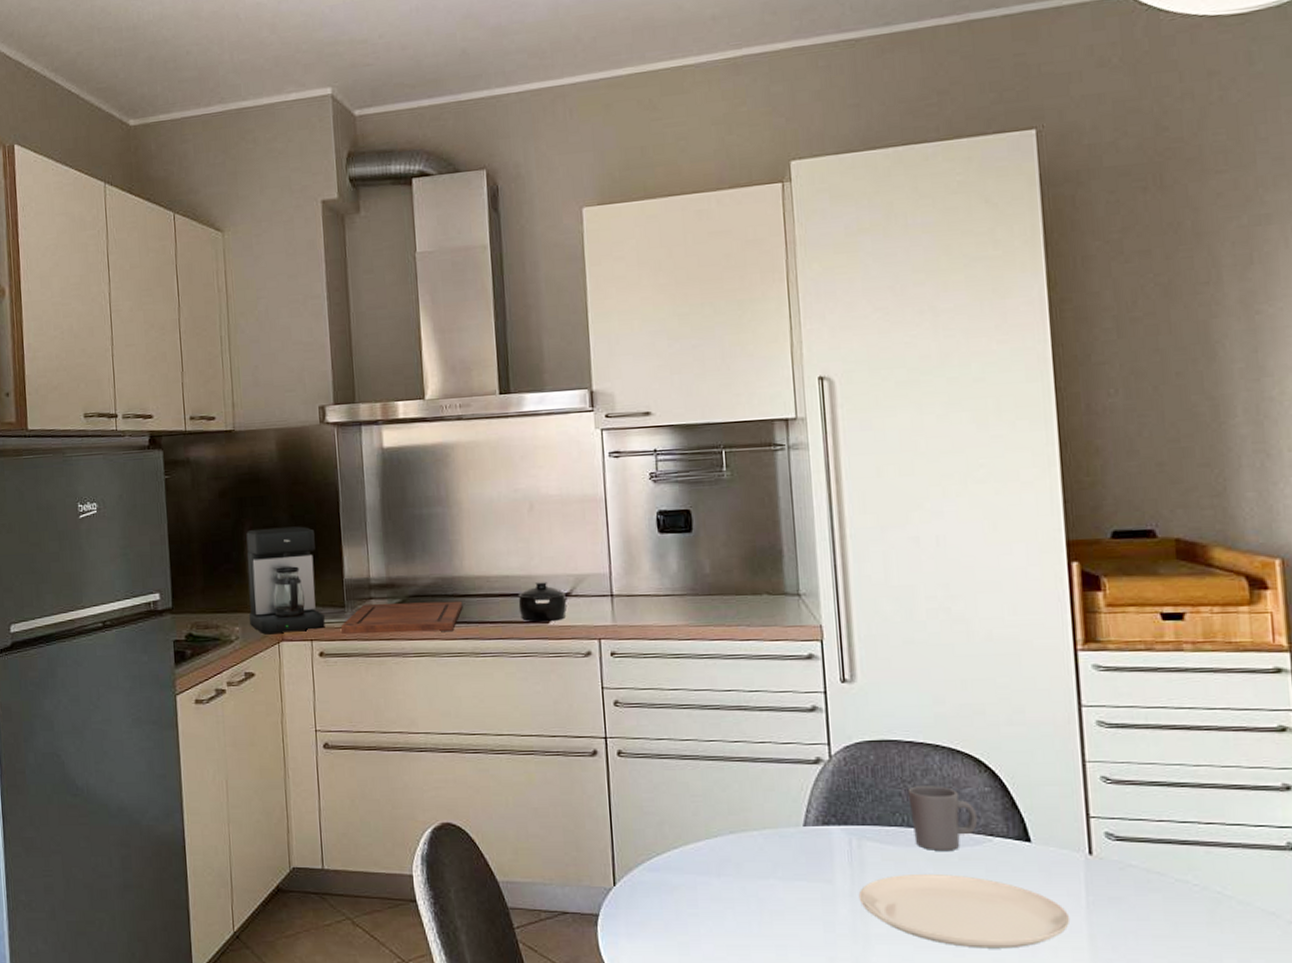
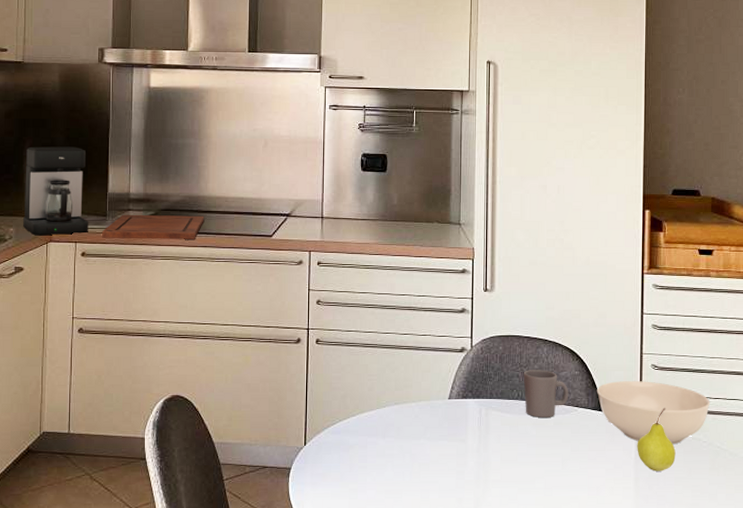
saucepan: present [518,581,567,623] -> none [249,203,288,236]
plate: present [858,873,1071,949] -> none [483,434,624,490]
bowl: none [1018,799,1200,889] -> present [596,381,711,445]
fruit: none [1088,836,1151,926] -> present [637,407,676,472]

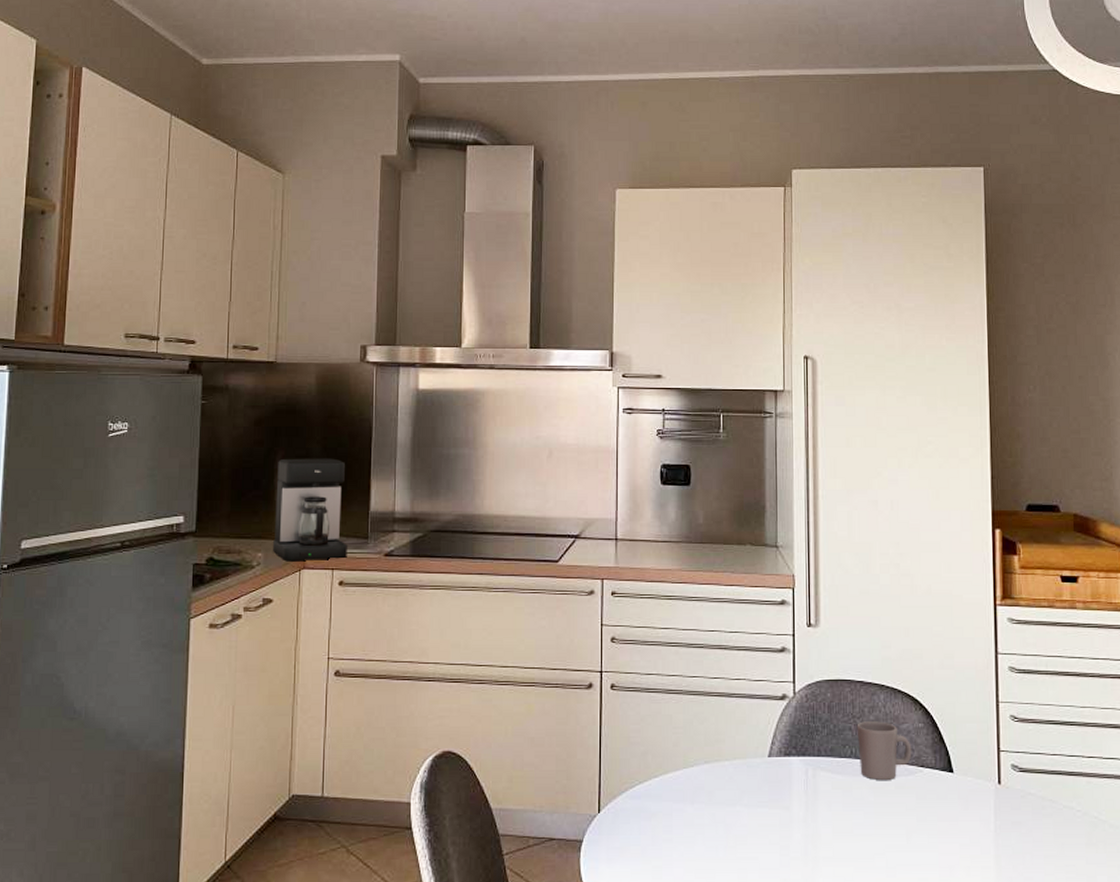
cutting board: present [102,214,205,239] -> none [363,536,480,566]
bowl: present [596,381,711,445] -> none [945,735,1084,814]
fruit: present [637,407,676,472] -> none [996,768,1044,847]

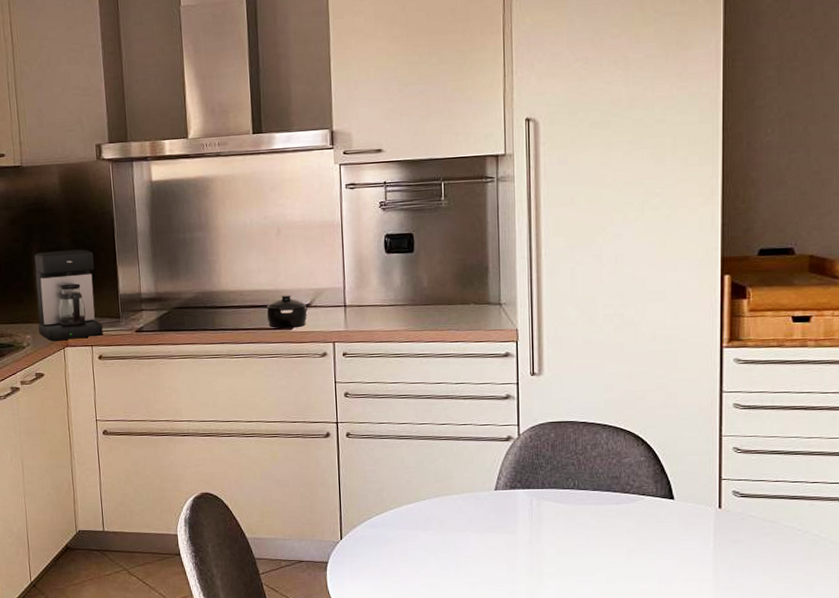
saucepan: none [531,523,576,561] -> present [266,294,307,329]
mug: present [856,721,912,780] -> none [579,457,634,507]

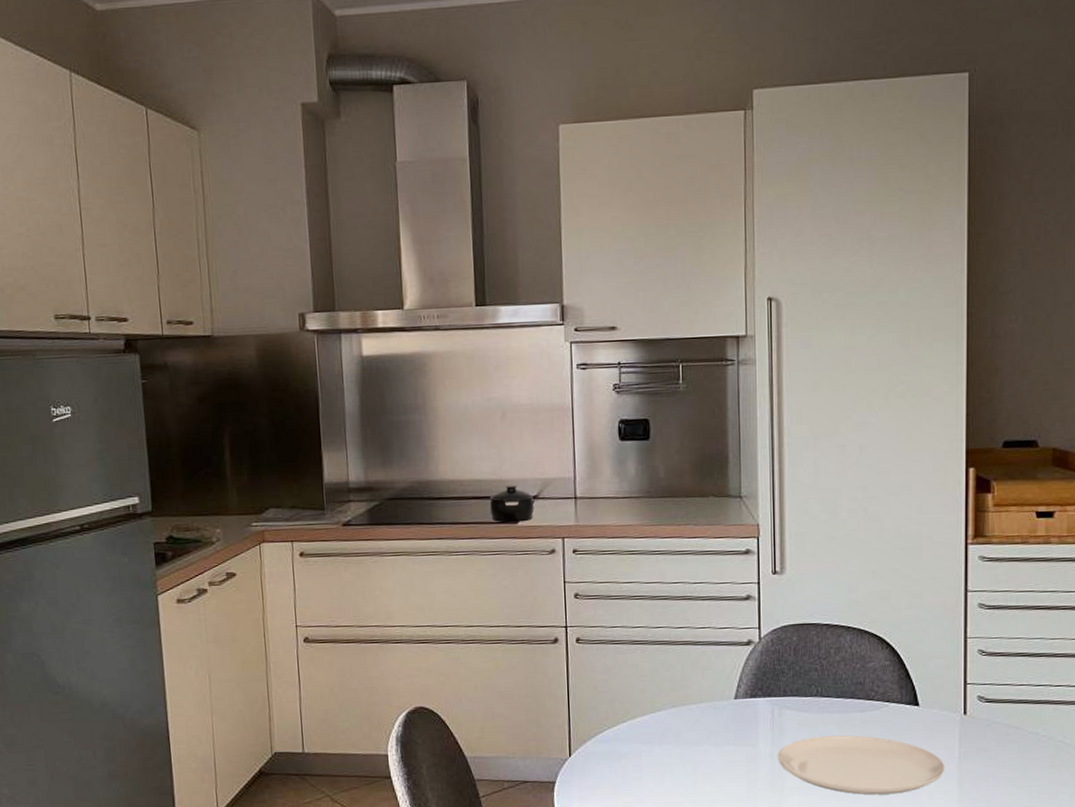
coffee maker: present [34,249,103,341] -> none [226,431,305,536]
plate: none [535,525,700,582] -> present [777,735,945,795]

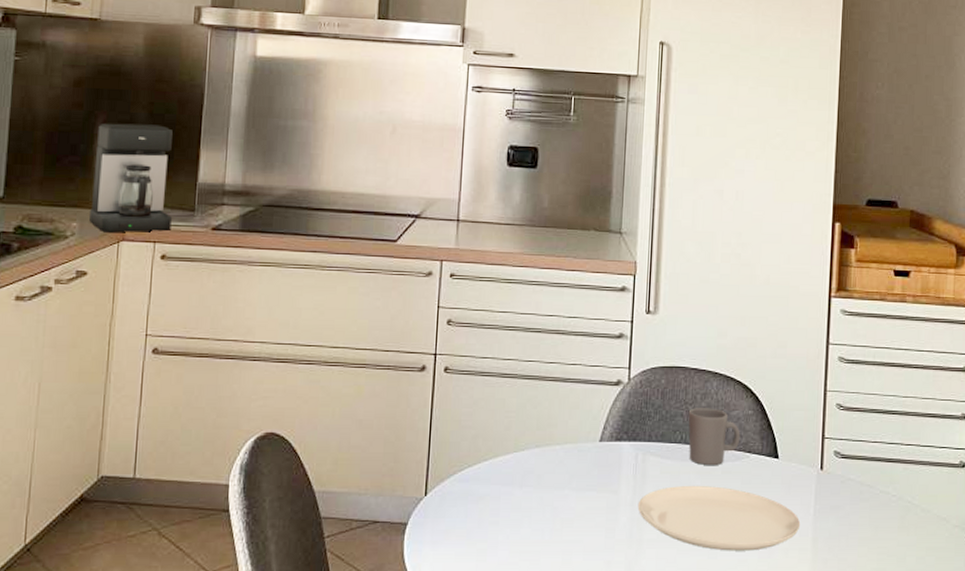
coffee maker: none [226,431,305,536] -> present [89,122,173,233]
saucepan: present [489,484,534,523] -> none [369,201,417,241]
mug: none [822,661,878,716] -> present [688,408,741,465]

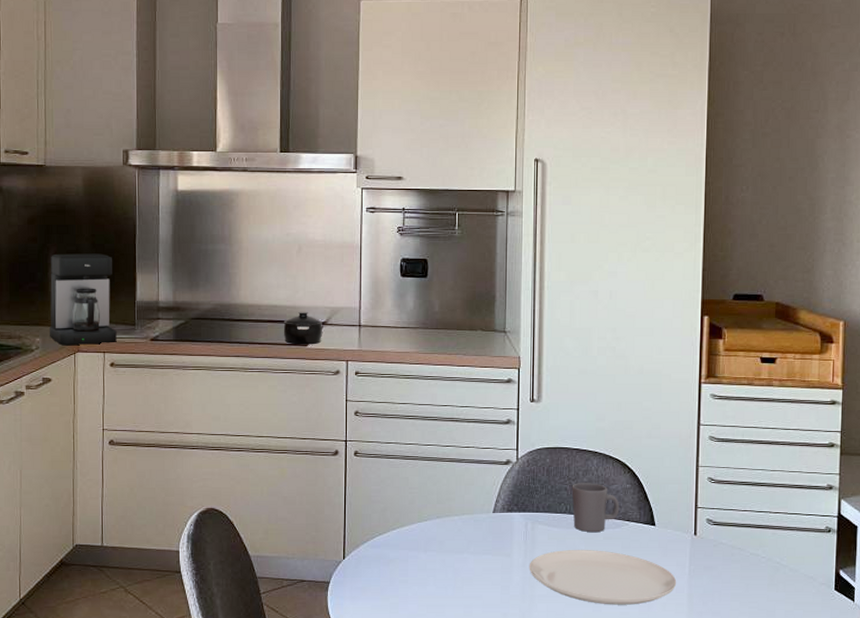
saucepan: none [369,201,417,241] -> present [283,311,323,345]

